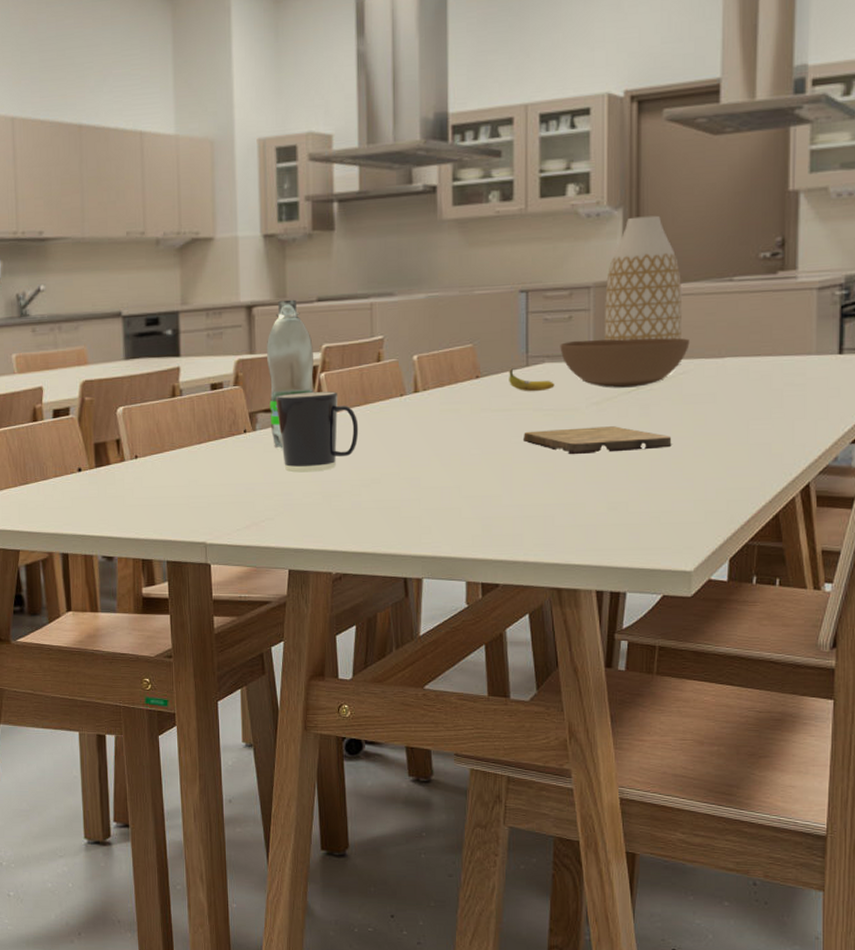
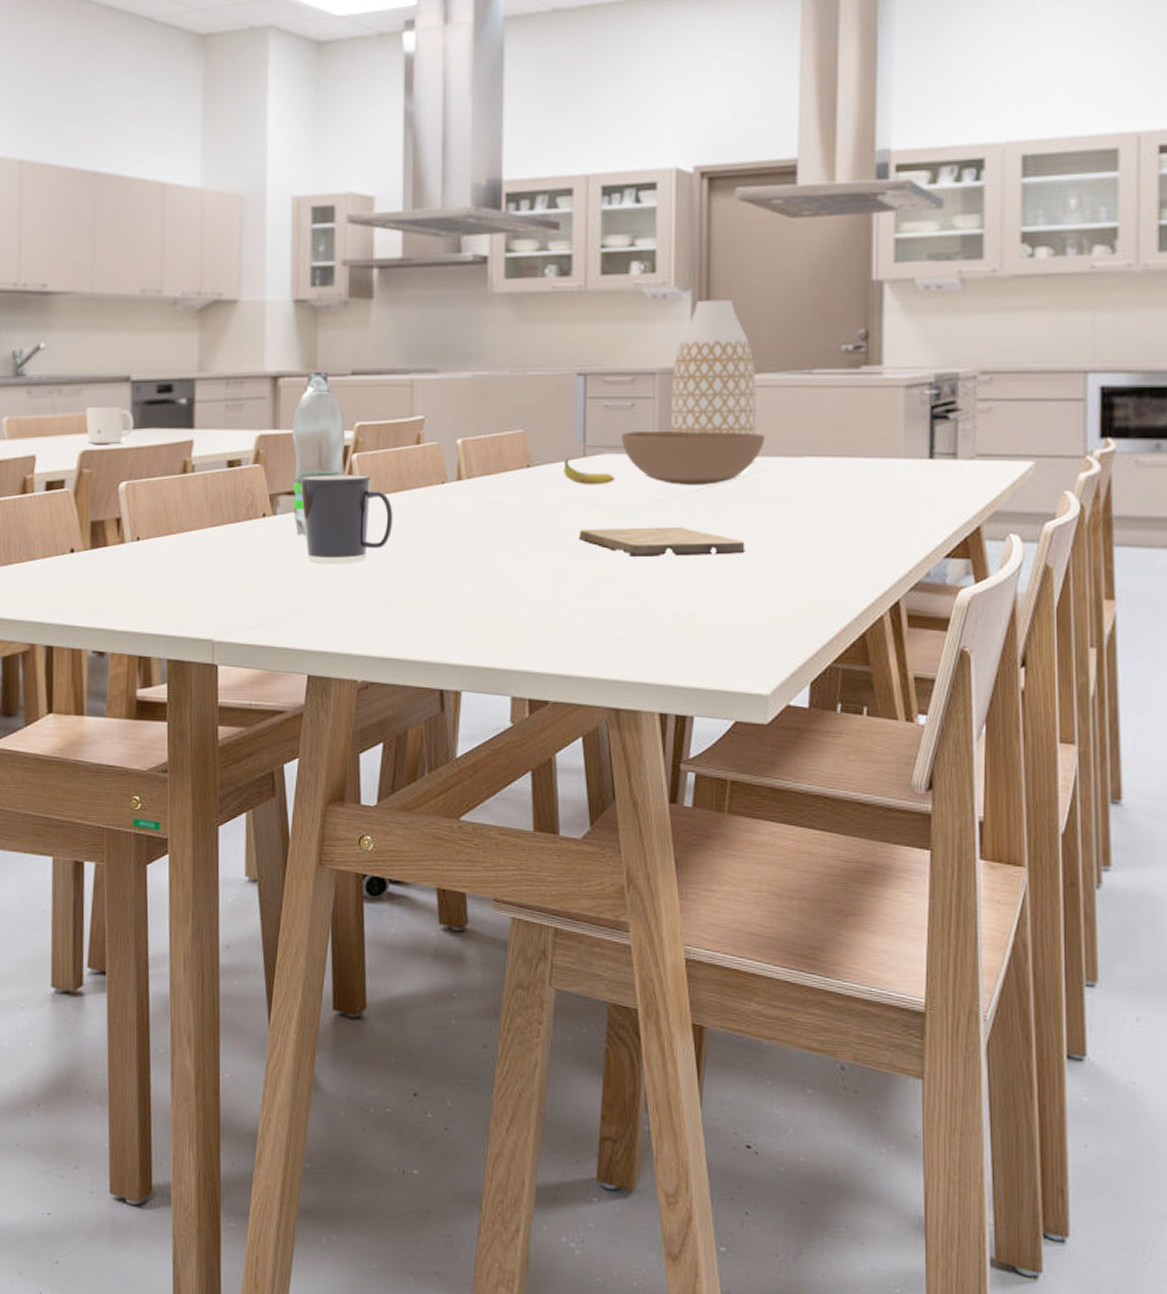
mug: none [84,339,127,375] -> present [85,406,133,445]

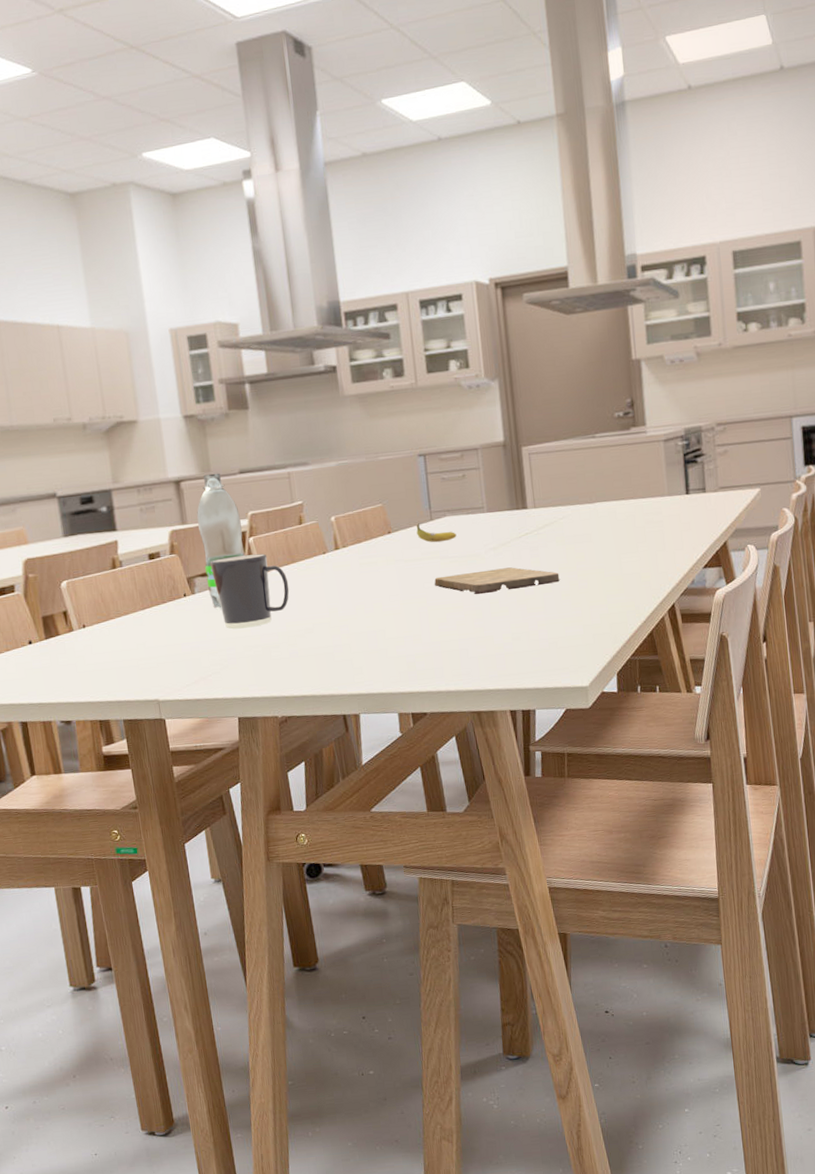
mug: present [85,406,133,445] -> none [22,518,66,554]
bowl: present [621,430,765,485] -> none [457,488,566,535]
vase: present [670,299,757,435] -> none [491,384,558,494]

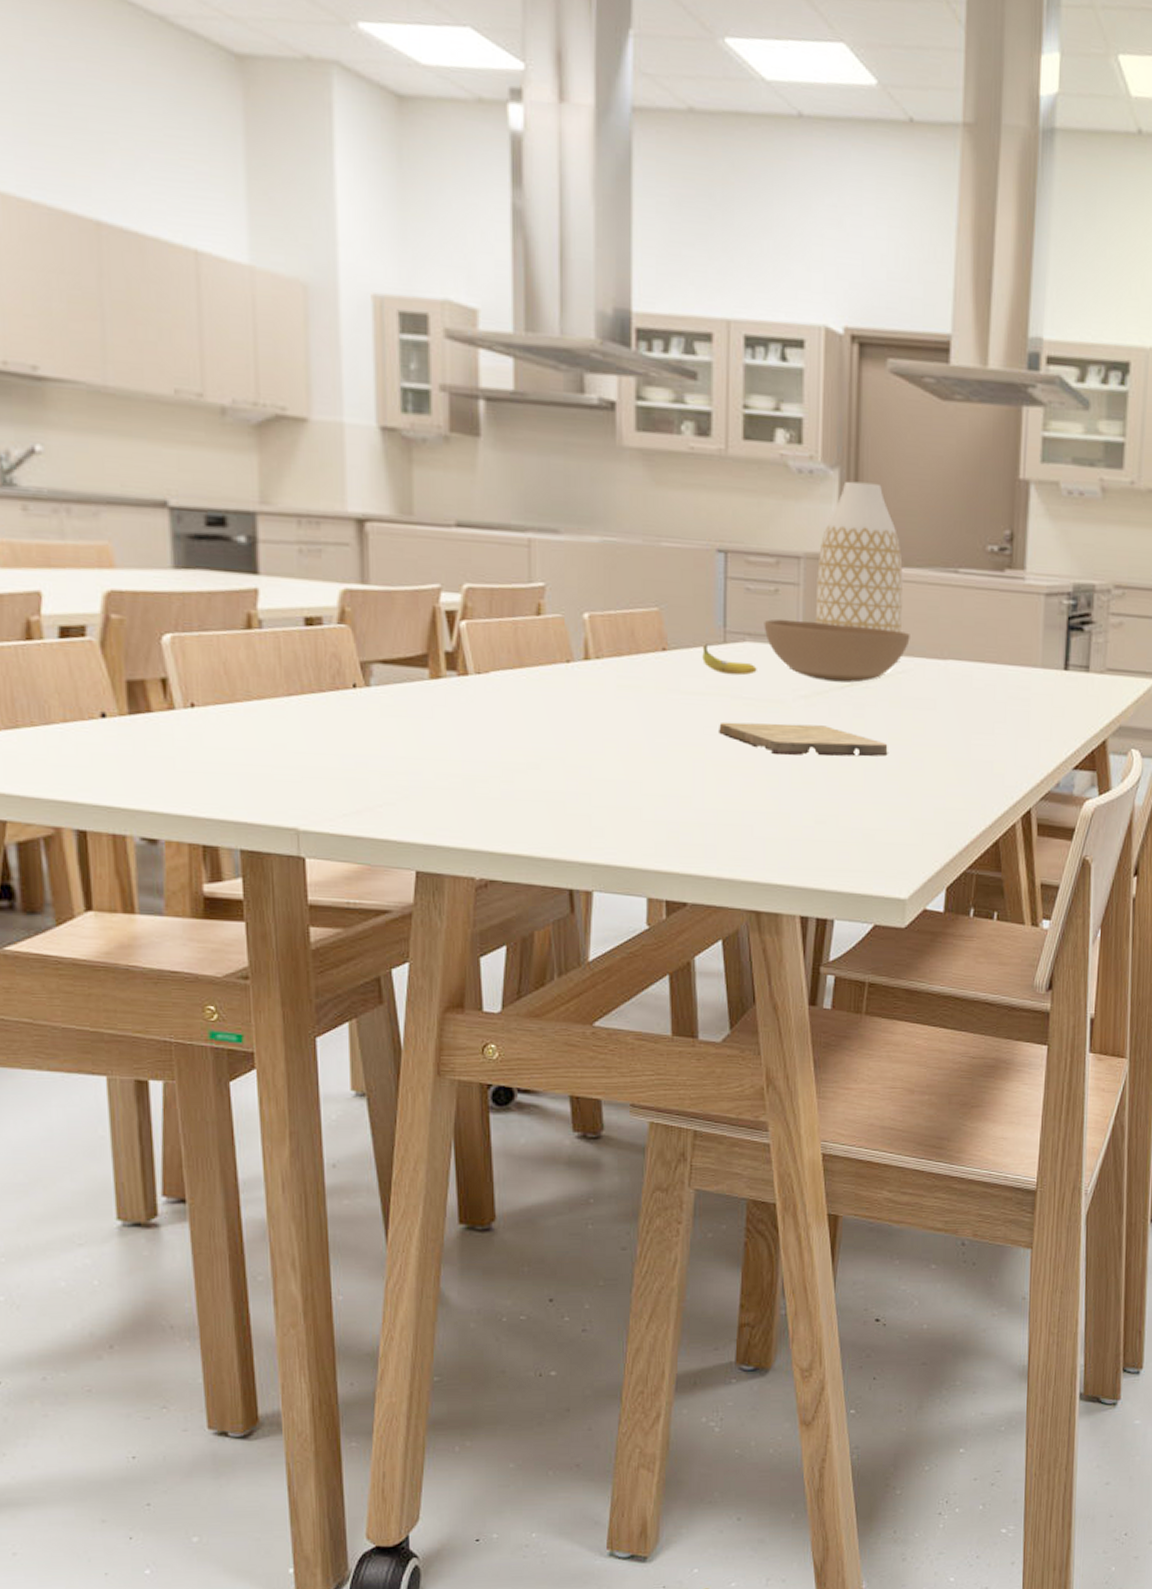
bottle: present [197,473,245,611] -> none [384,518,451,717]
mug: present [210,553,290,629] -> none [397,642,512,748]
bowl: none [457,488,566,535] -> present [764,618,910,683]
vase: none [491,384,558,494] -> present [815,481,903,633]

